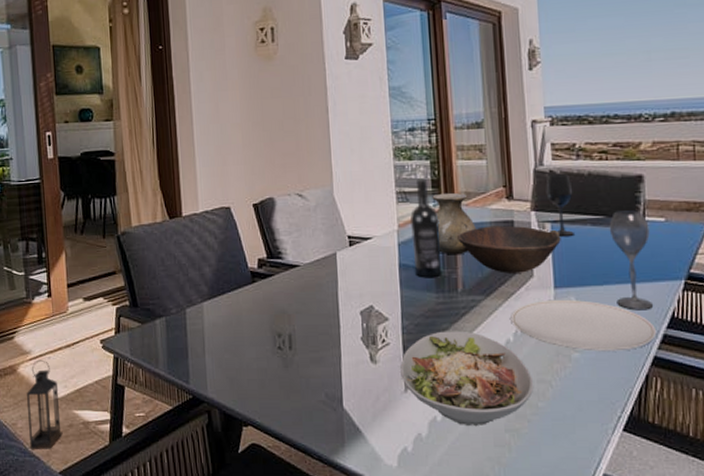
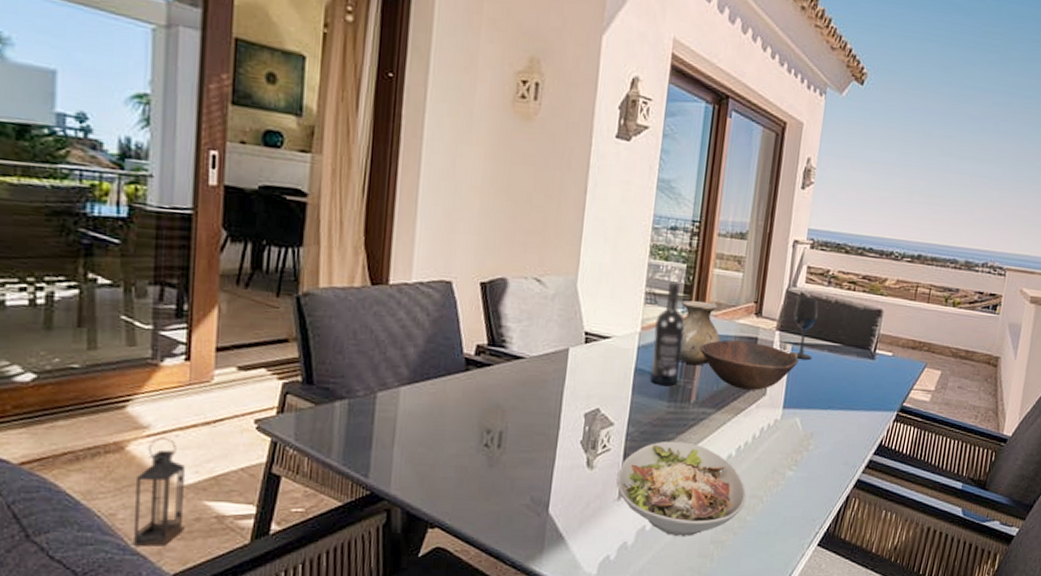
plate: present [510,299,657,352] -> none [736,418,865,473]
wineglass: present [609,210,654,311] -> none [836,341,878,437]

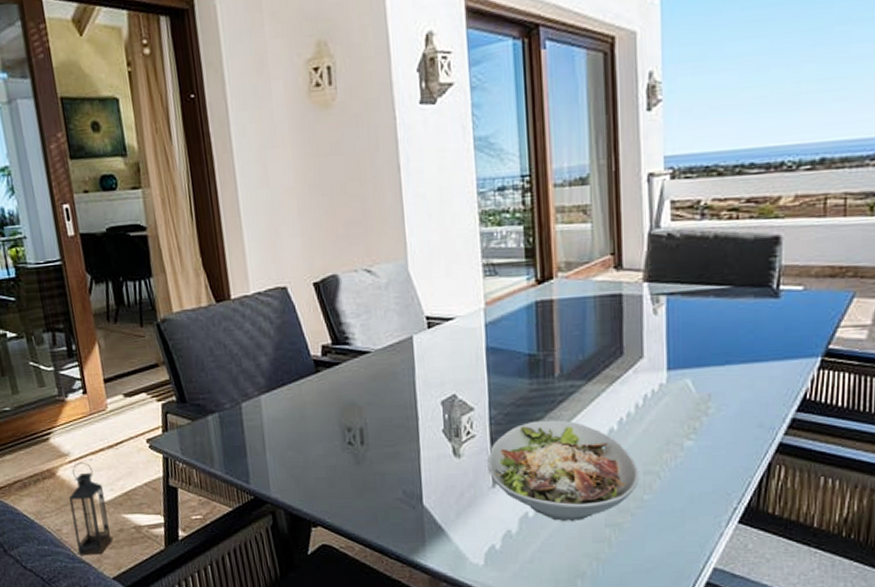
wine bottle: present [651,281,686,387] -> none [500,247,537,363]
vase: present [680,300,720,366] -> none [525,263,577,336]
bowl: present [699,340,799,391] -> none [553,300,678,355]
wine glass: present [793,296,819,360] -> none [662,236,695,311]

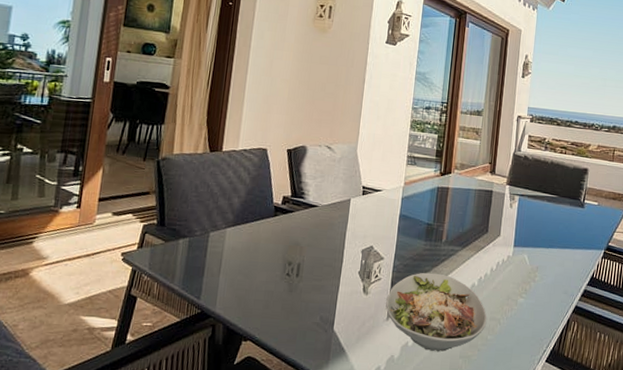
lantern: present [69,461,112,555] -> none [28,265,70,352]

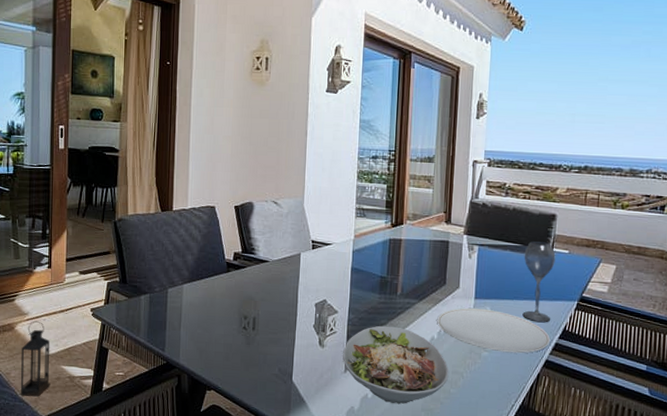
lantern: none [28,265,70,352] -> present [21,320,50,397]
plate: none [478,255,580,300] -> present [437,307,551,354]
wineglass: none [556,193,587,270] -> present [522,241,556,323]

